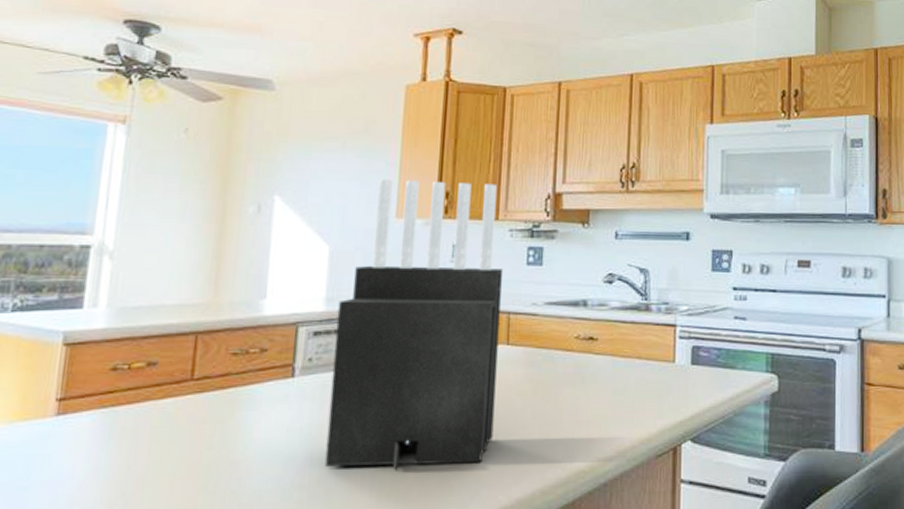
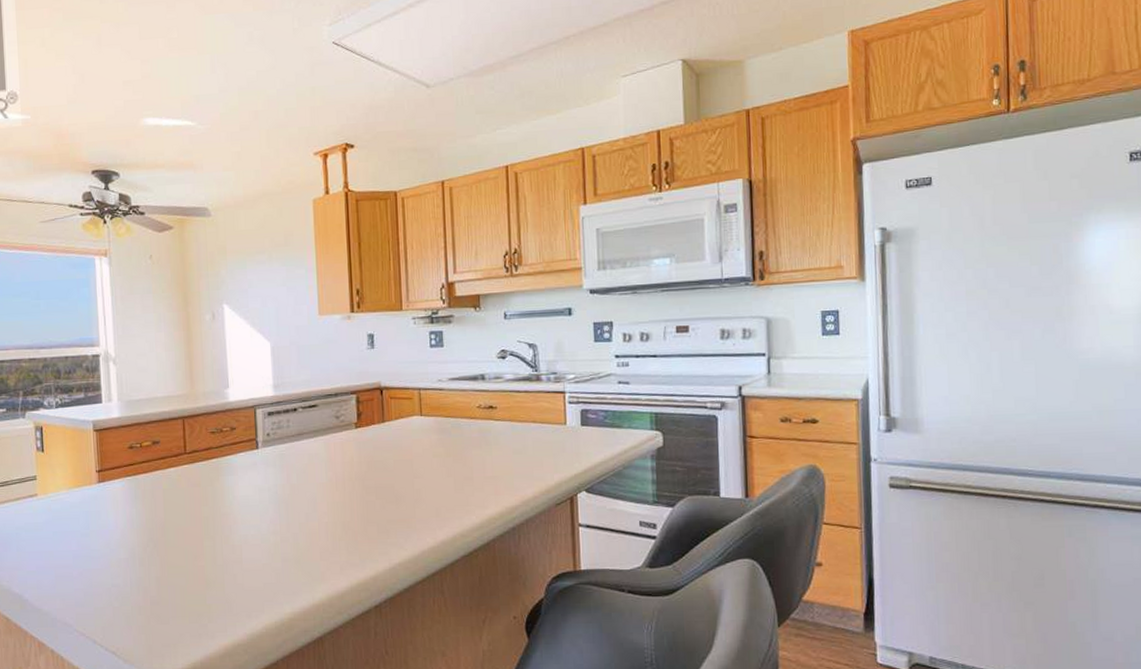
knife block: present [324,179,504,471] -> none [283,279,417,520]

